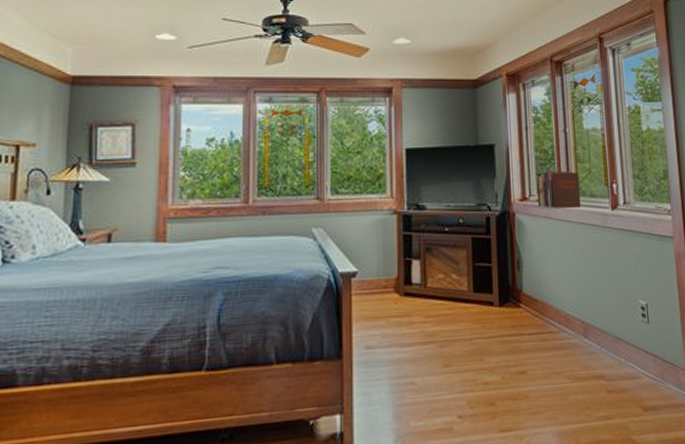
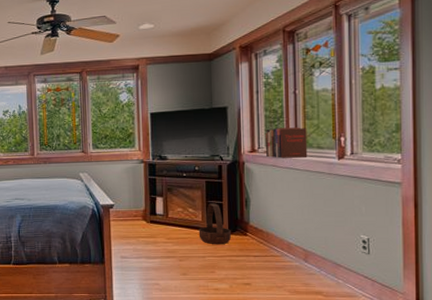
basket: none [464,266,502,321] -> present [198,203,231,244]

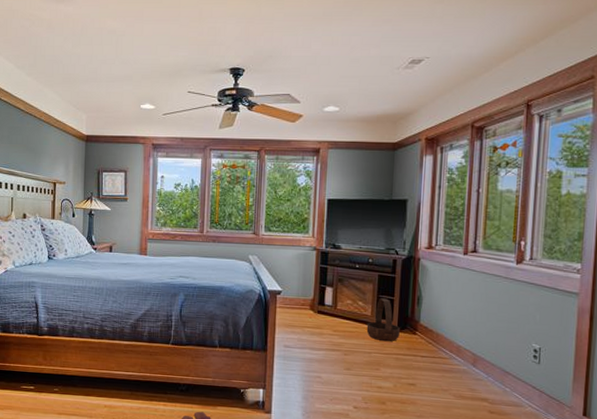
books: present [266,127,308,158] -> none [443,226,487,259]

